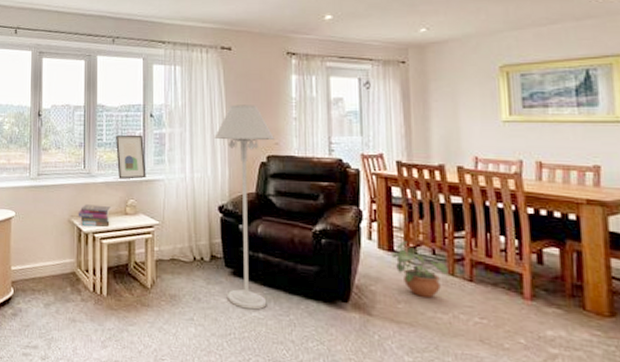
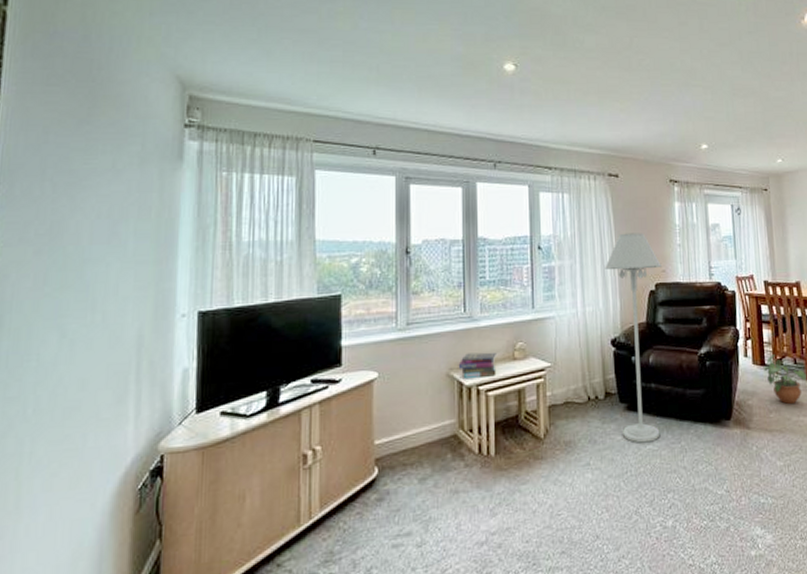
picture frame: present [116,134,146,180] -> none [501,269,536,321]

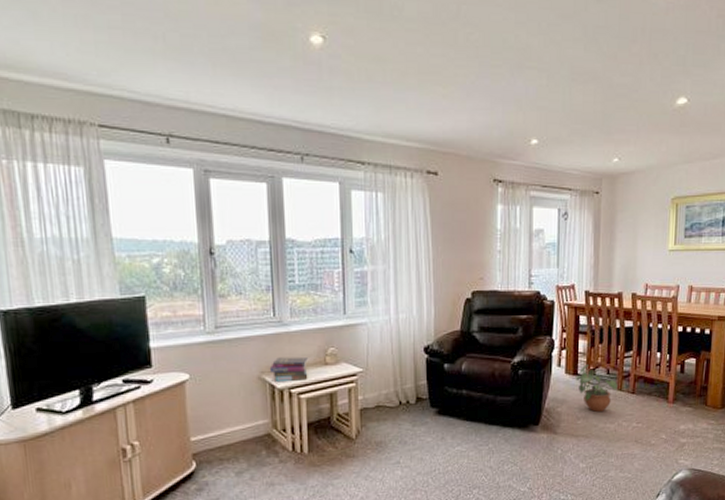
floor lamp: present [605,233,661,443] -> none [420,237,479,445]

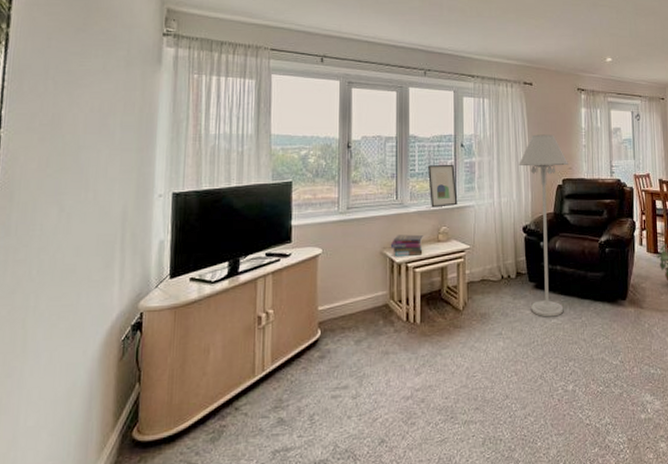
picture frame: none [311,274,347,326] -> present [428,164,458,208]
floor lamp: none [420,237,479,445] -> present [519,134,568,317]

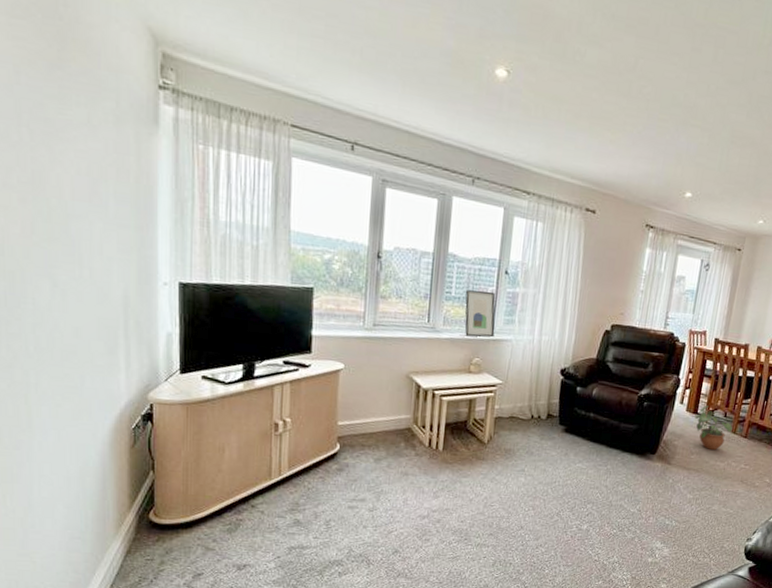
books: present [390,234,424,256] -> none [417,360,455,384]
floor lamp: present [519,134,568,317] -> none [557,271,621,462]

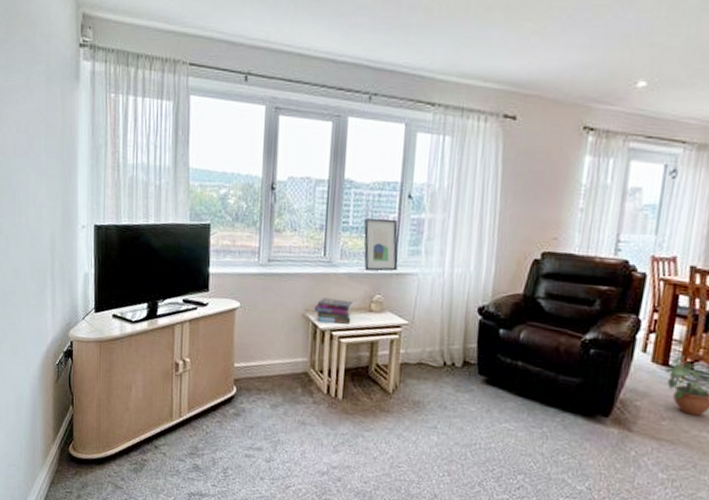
books: none [417,360,455,384] -> present [314,297,354,324]

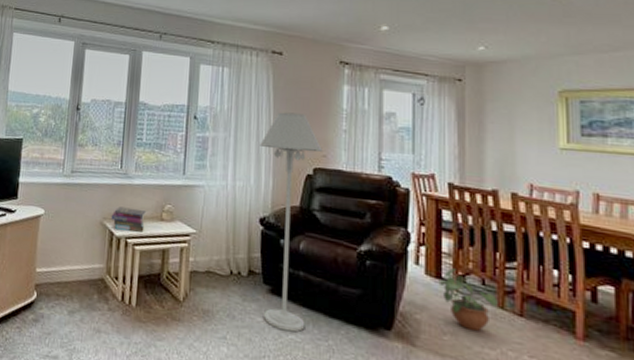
picture frame: present [364,218,398,272] -> none [156,136,186,184]
floor lamp: none [477,189,554,421] -> present [260,112,322,332]

